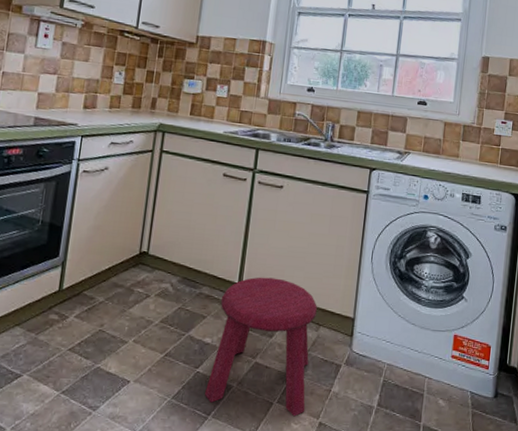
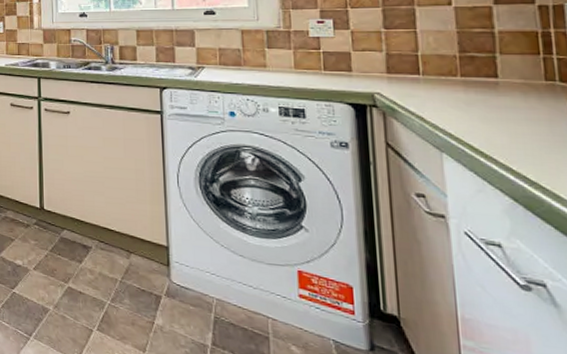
stool: present [205,277,317,417] -> none [24,201,128,347]

